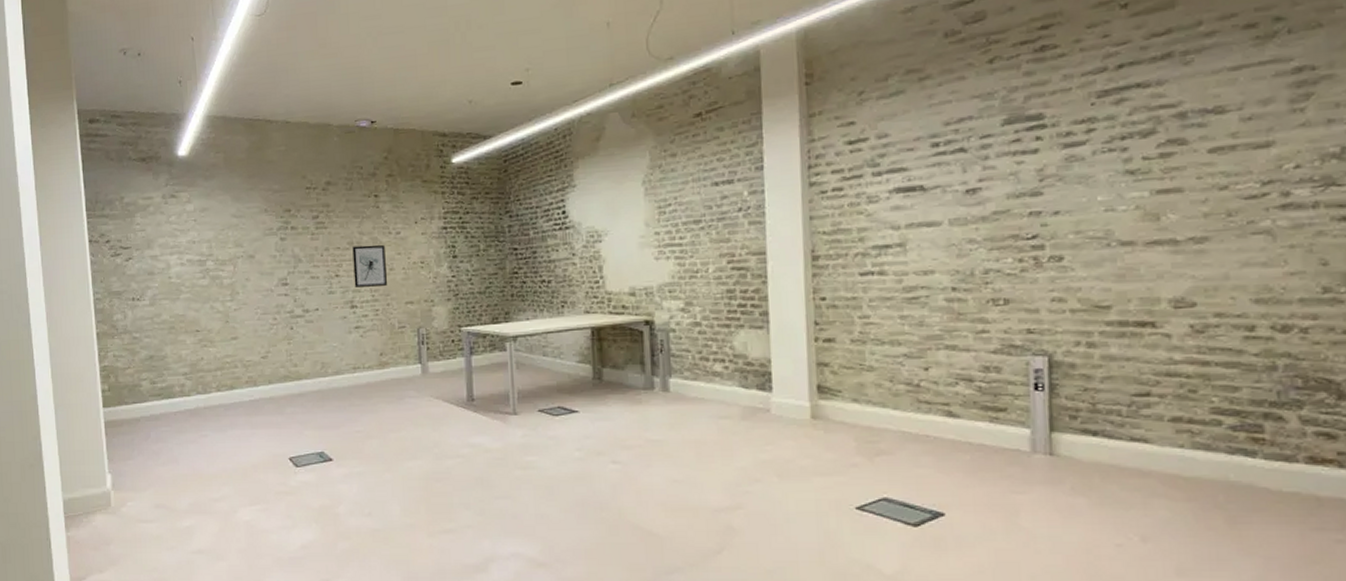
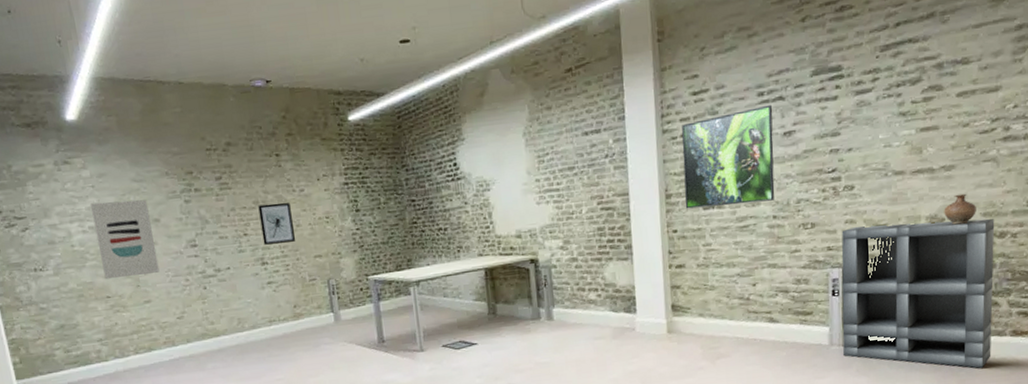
wall art: none [191,235,249,313] -> present [91,199,160,280]
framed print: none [833,157,954,274] -> present [681,104,775,209]
shelving unit: none [1046,306,1276,502] -> present [841,218,995,368]
ceramic jug: none [1194,273,1244,312] -> present [944,193,976,225]

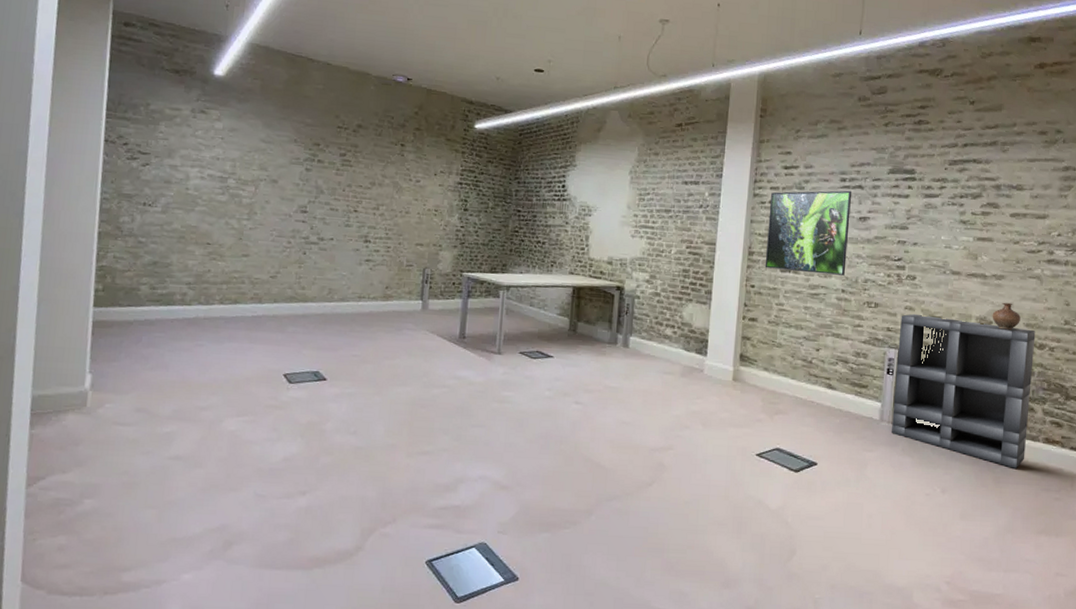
wall art: present [91,199,160,280] -> none [210,153,270,230]
wall art: present [258,202,296,245] -> none [371,186,404,226]

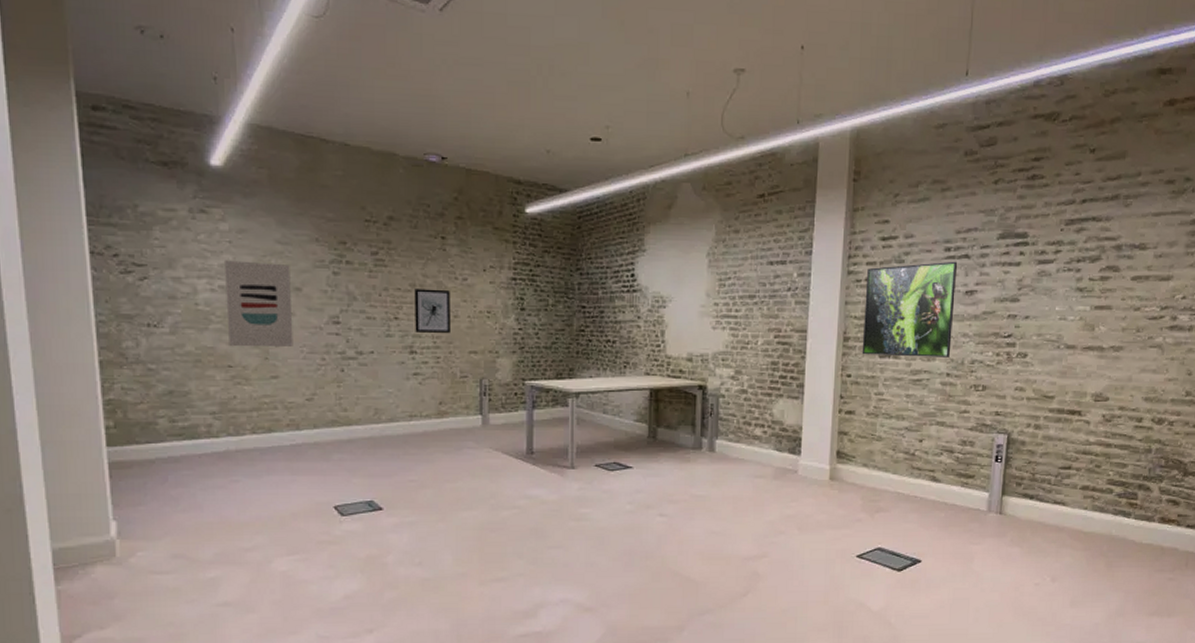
wall art: none [210,153,270,230] -> present [225,260,293,347]
wall art: none [371,186,404,226] -> present [414,288,452,333]
shelving unit: present [892,313,1036,469] -> none [1000,394,1155,551]
ceramic jug: present [992,302,1020,330] -> none [1108,376,1139,406]

